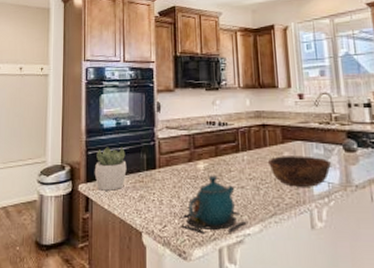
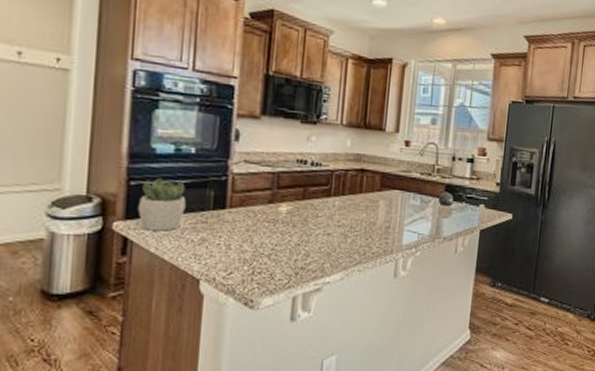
teapot: present [181,175,248,234] -> none [251,219,330,282]
bowl: present [267,156,332,187] -> none [360,204,426,237]

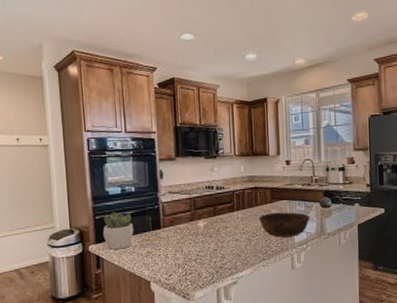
bowl: none [360,204,426,237] -> present [258,212,311,237]

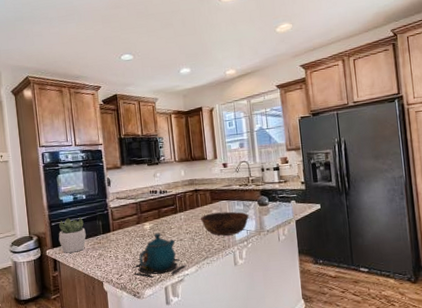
teapot: none [184,231,241,279] -> present [133,232,187,278]

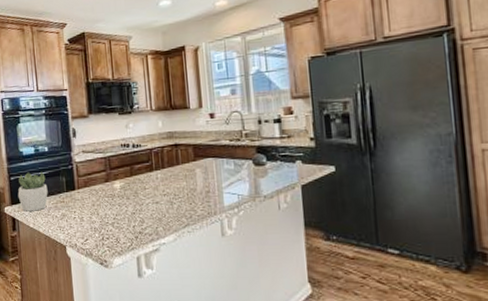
teapot: present [133,232,187,278] -> none [100,193,163,245]
bowl: present [200,211,250,236] -> none [180,171,242,200]

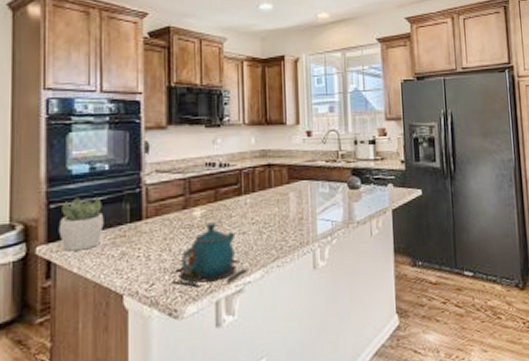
teapot: none [100,193,163,245] -> present [172,222,249,288]

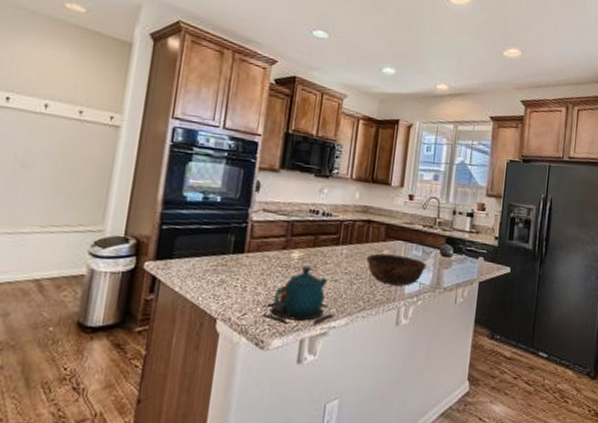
succulent plant: present [58,196,104,252] -> none [167,222,210,272]
bowl: none [272,195,336,228] -> present [366,253,427,286]

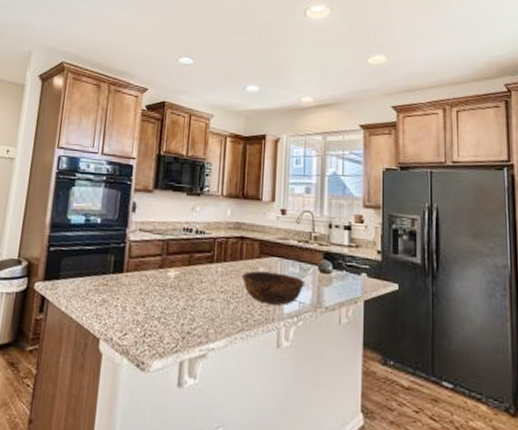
teapot: present [263,265,336,325] -> none [142,284,214,346]

